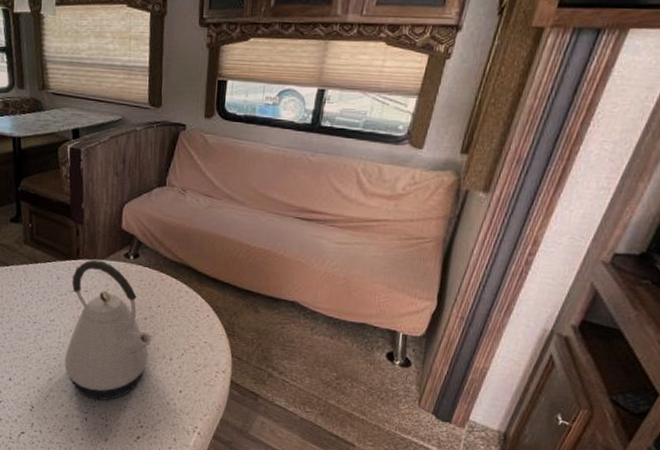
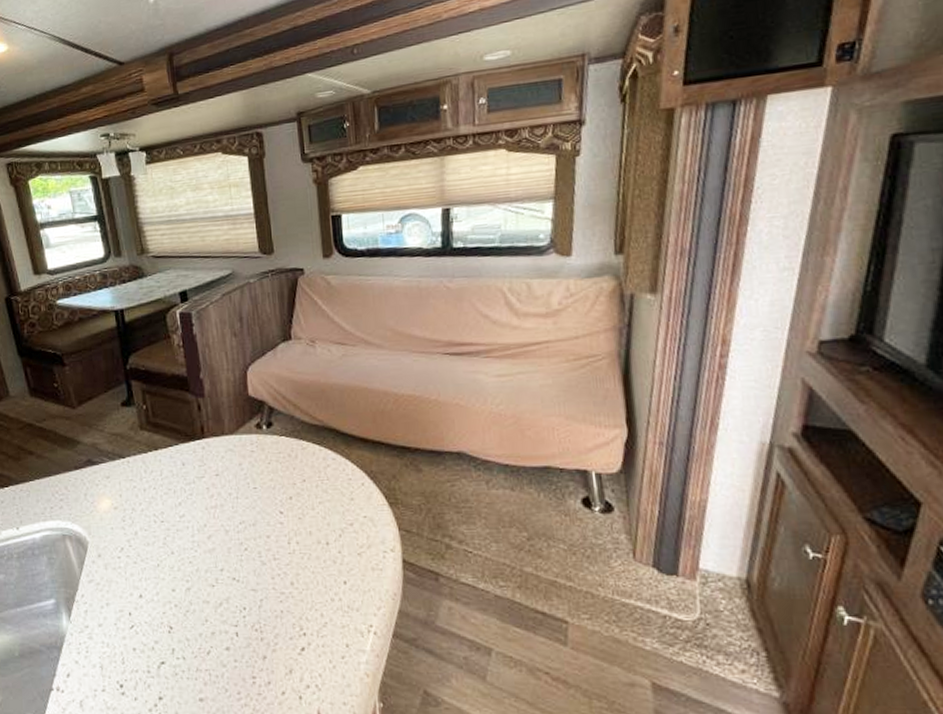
kettle: present [65,259,152,401] -> none [200,436,302,608]

